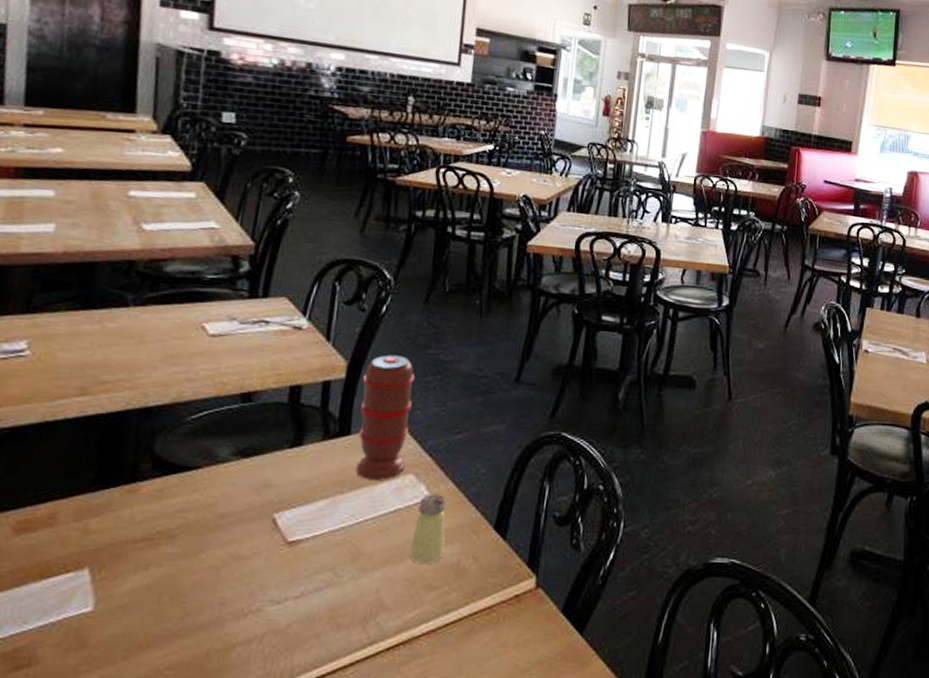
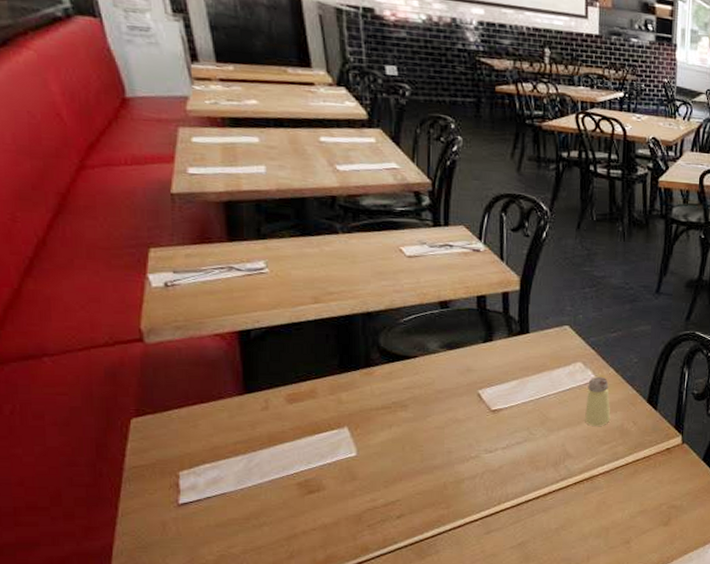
spice grinder: present [356,354,416,480] -> none [533,271,576,367]

